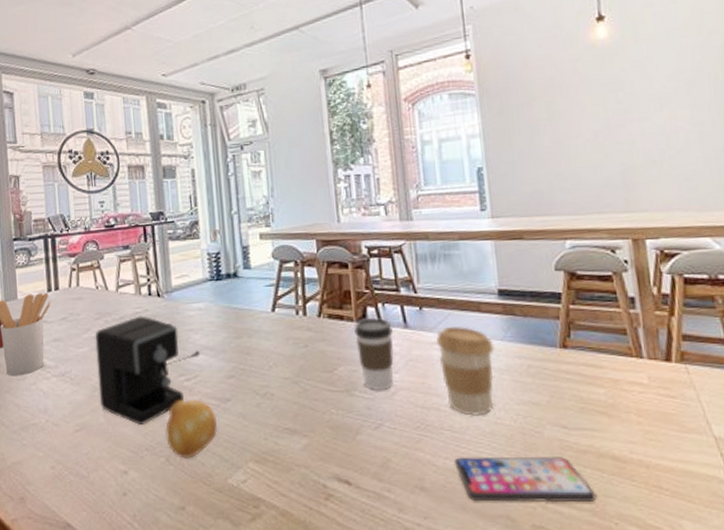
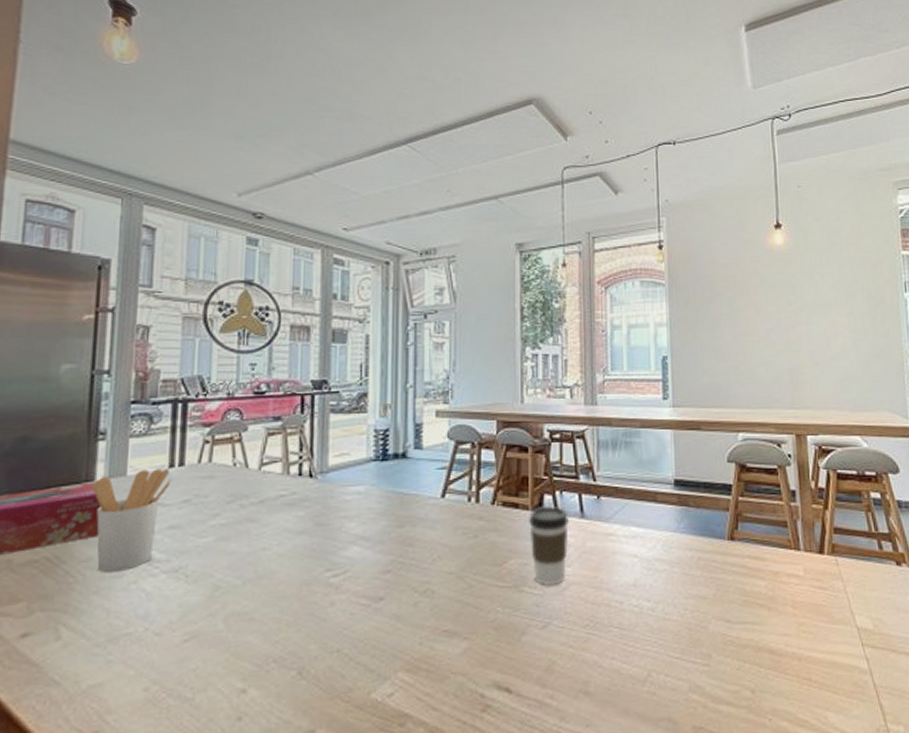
coffee maker: present [95,316,200,425] -> none [220,499,354,631]
fruit: present [165,399,217,459] -> none [301,598,365,671]
coffee cup: present [435,326,494,416] -> none [611,516,667,612]
smartphone: present [455,455,597,503] -> none [621,651,753,705]

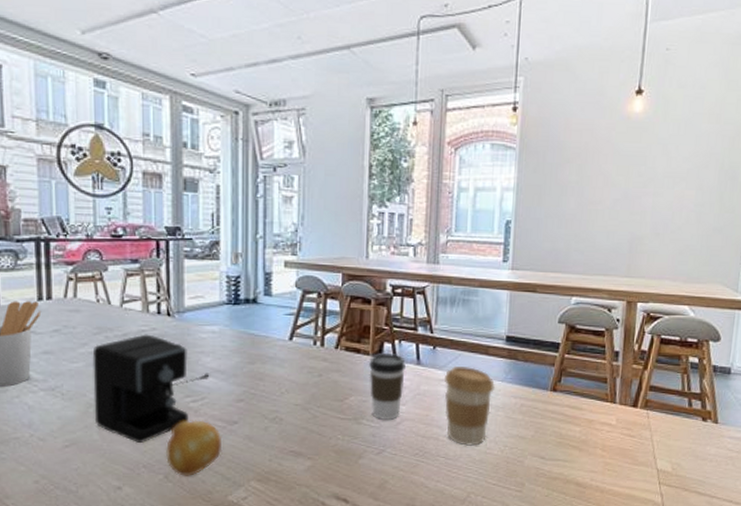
coffee maker: none [220,499,354,631] -> present [92,334,210,443]
fruit: none [301,598,365,671] -> present [166,420,221,476]
coffee cup: none [611,516,667,612] -> present [444,365,495,446]

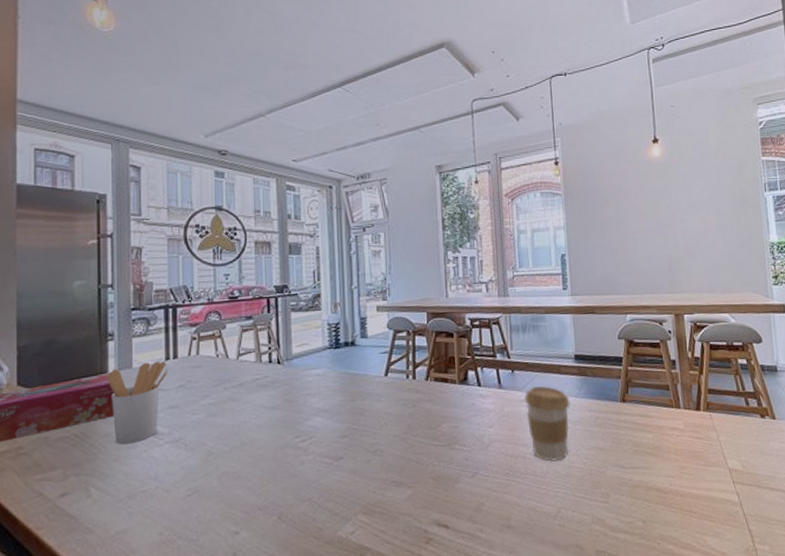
coffee maker: present [92,334,210,443] -> none [212,382,317,486]
fruit: present [166,420,221,476] -> none [279,458,329,515]
coffee cup: present [369,352,406,420] -> none [456,379,490,443]

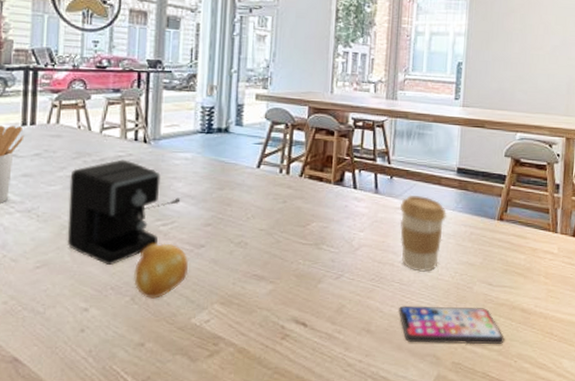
coffee maker: none [212,382,317,486] -> present [67,159,181,265]
fruit: none [279,458,329,515] -> present [134,243,188,299]
smartphone: none [536,491,645,535] -> present [399,305,504,345]

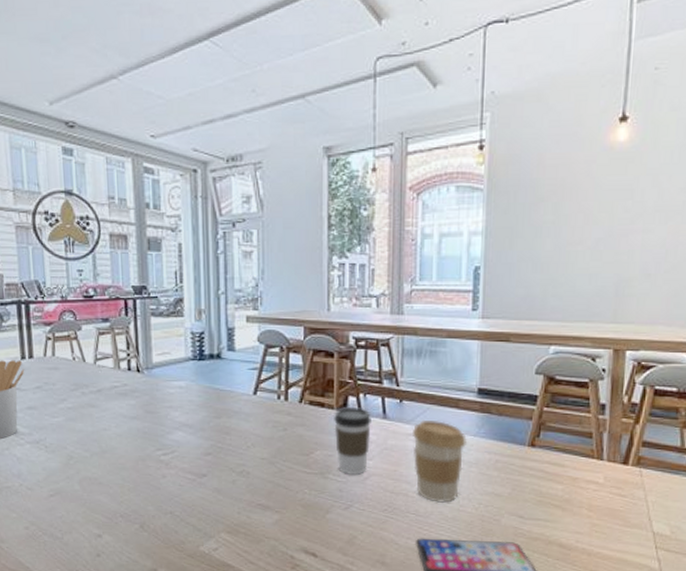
coffee maker: present [67,159,181,265] -> none [71,390,179,493]
fruit: present [134,243,188,299] -> none [141,472,192,527]
coffee cup: none [330,181,365,245] -> present [334,406,371,475]

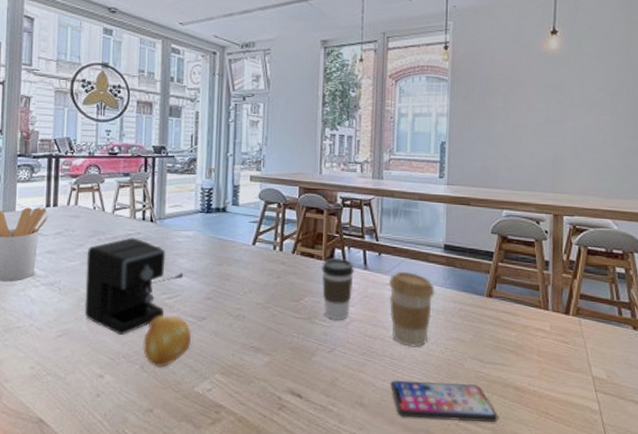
coffee maker: none [71,390,179,493] -> present [84,237,184,335]
fruit: none [141,472,192,527] -> present [143,315,191,367]

